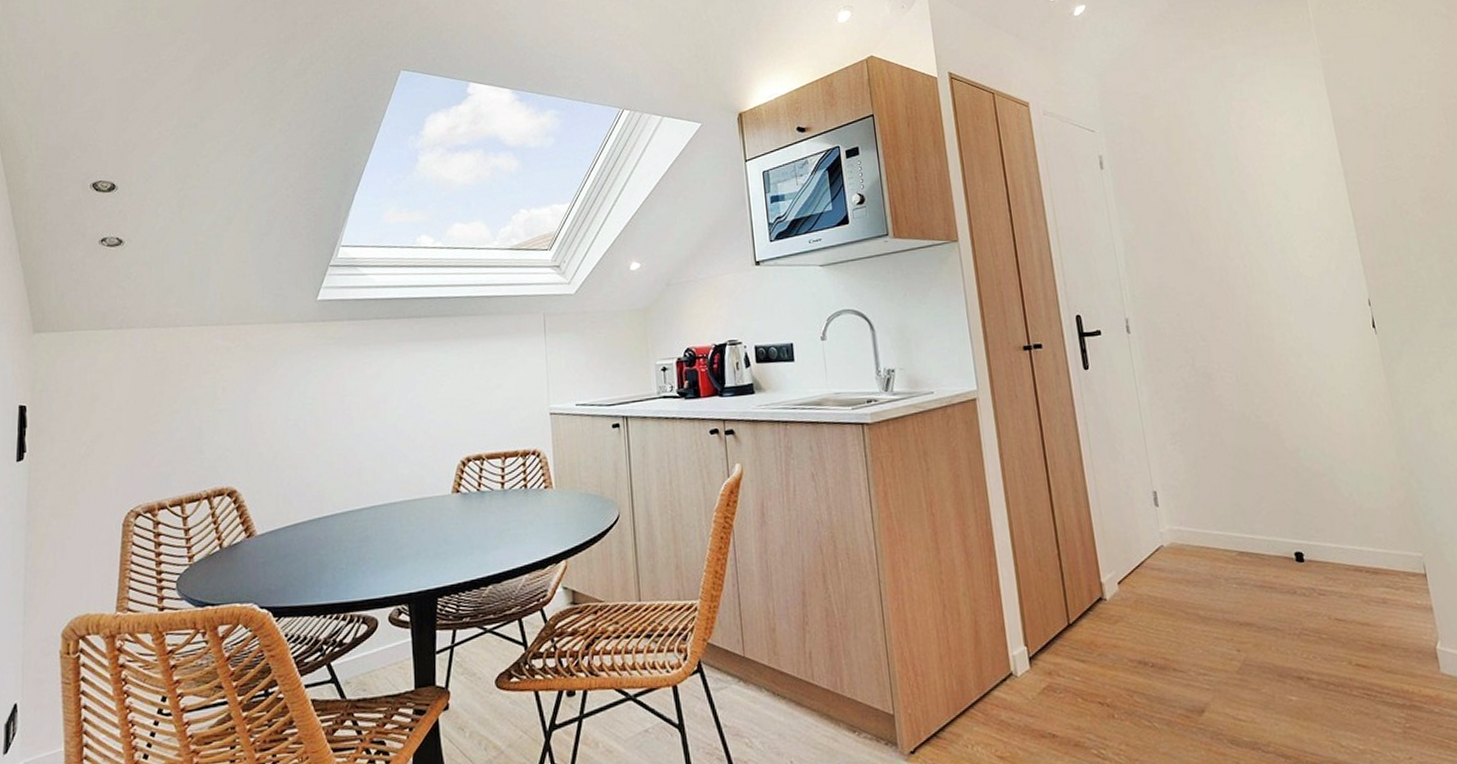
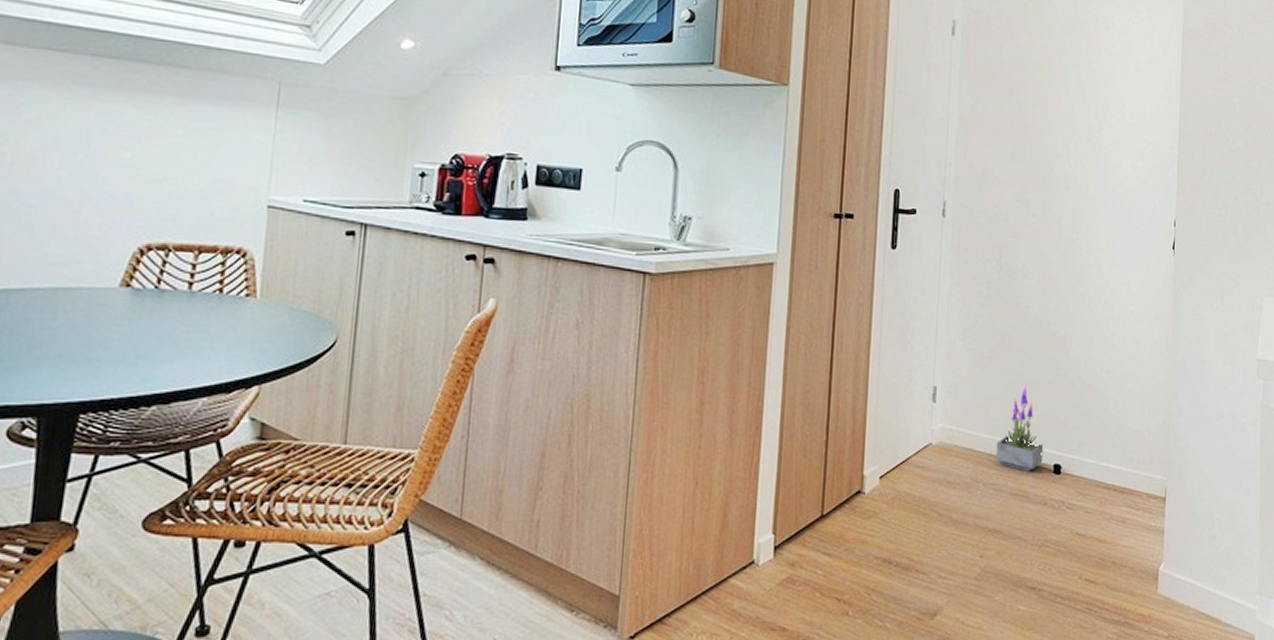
potted plant: none [1229,478,1282,563] -> present [995,384,1044,472]

